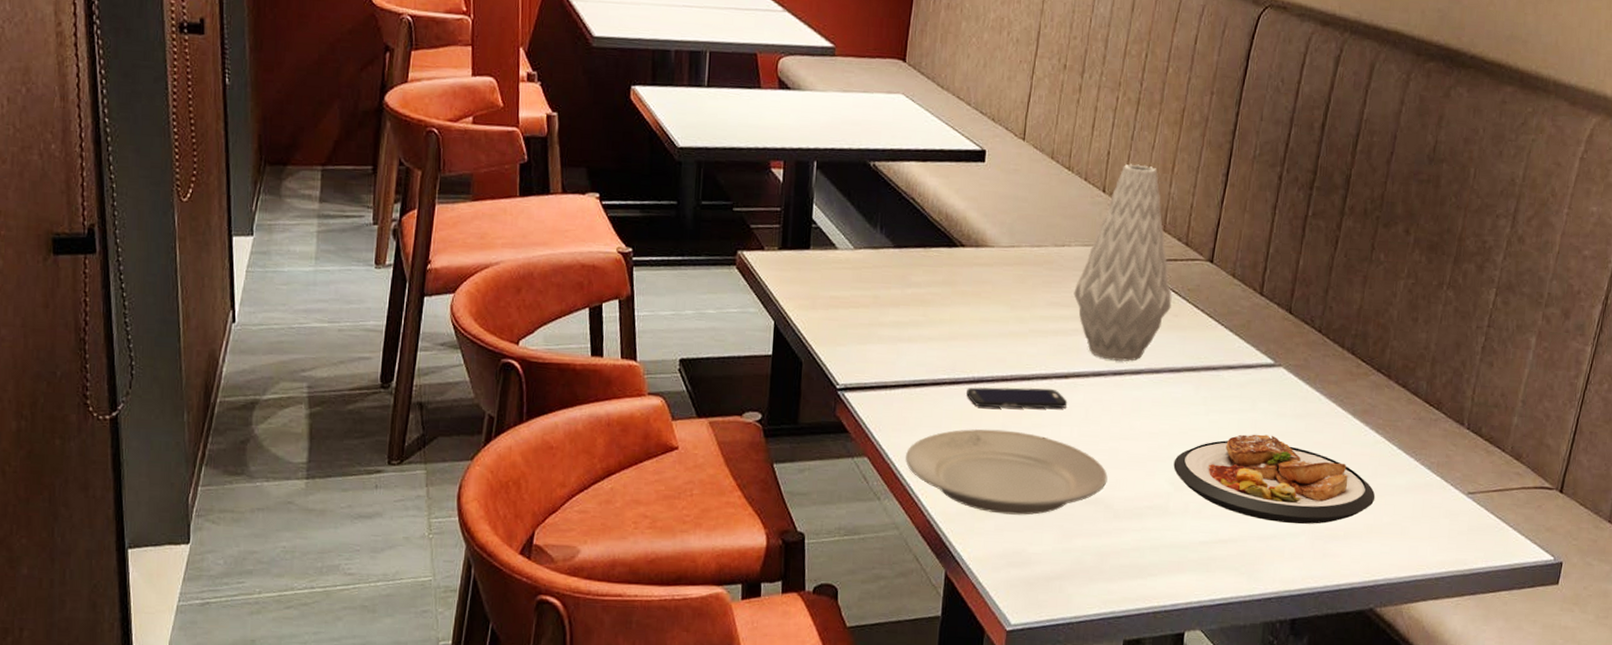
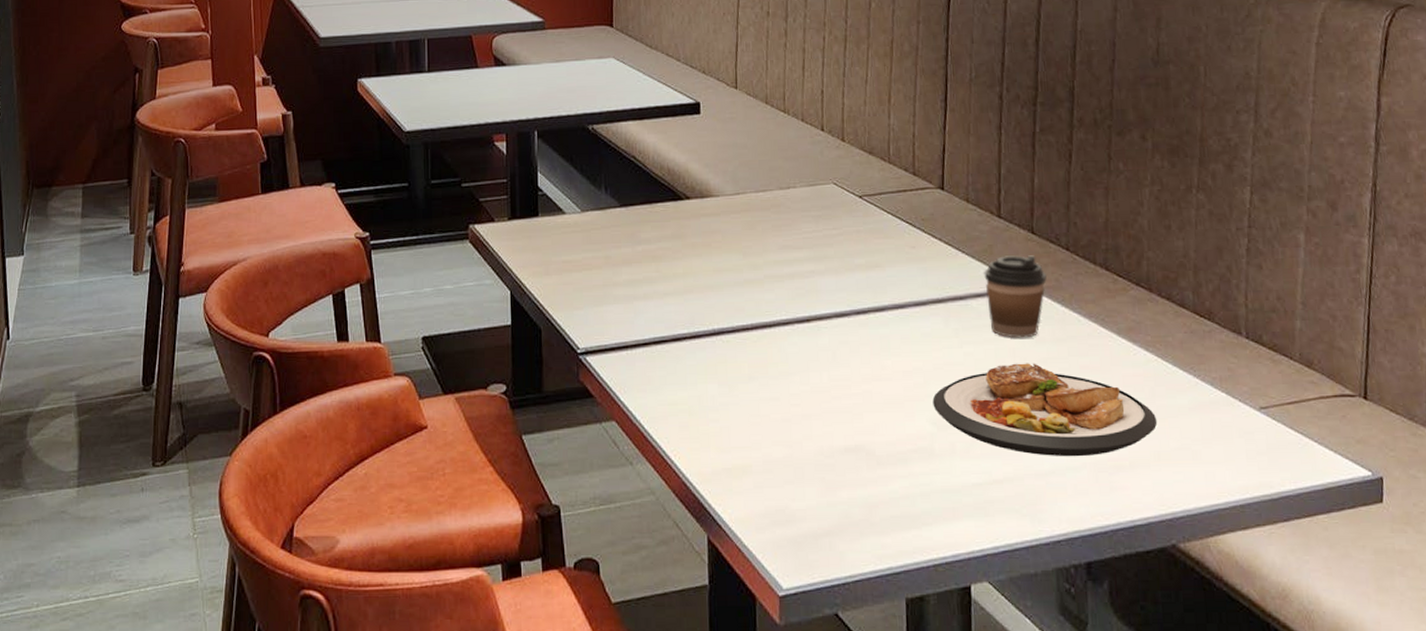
plate: present [906,428,1108,515] -> none [654,381,865,470]
smartphone: present [966,387,1068,409] -> none [708,334,813,360]
vase: present [1073,164,1172,362] -> none [805,99,907,300]
coffee cup: none [1238,332,1297,412] -> present [984,255,1047,338]

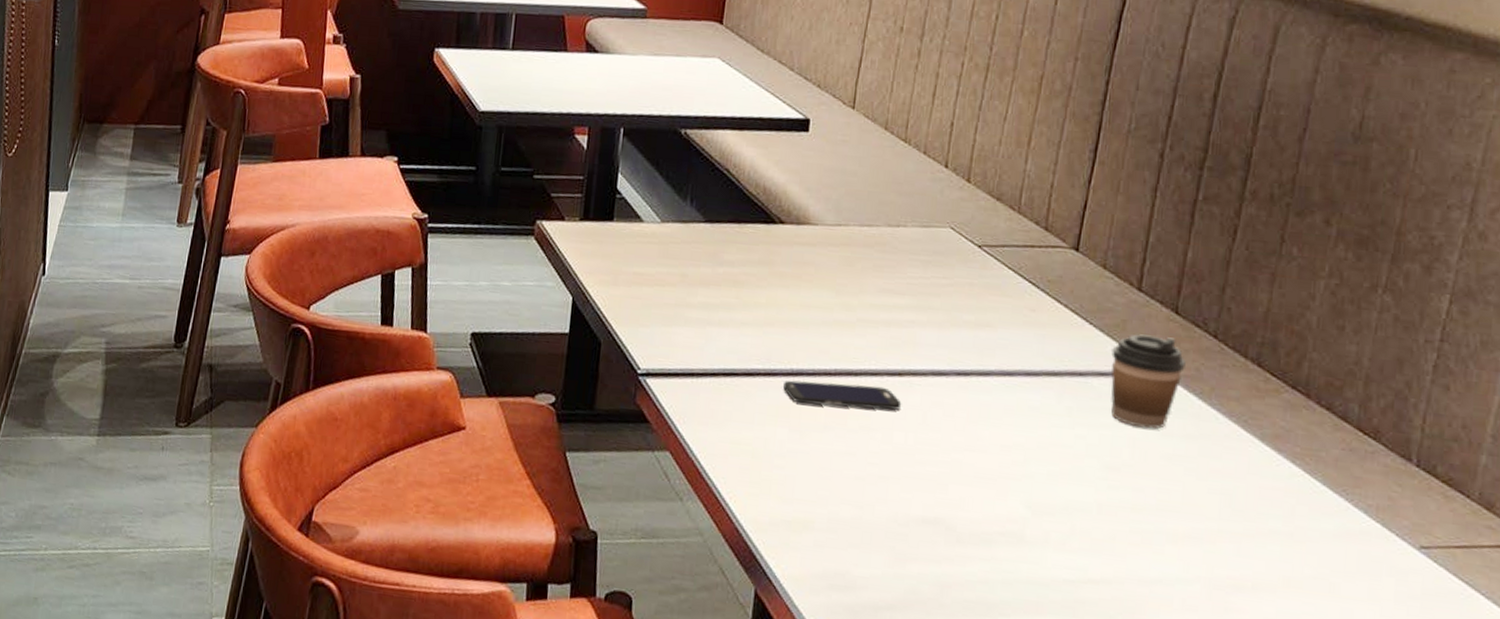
smartphone: none [708,334,813,360] -> present [783,380,902,410]
plate: present [932,363,1158,457] -> none [1030,454,1293,571]

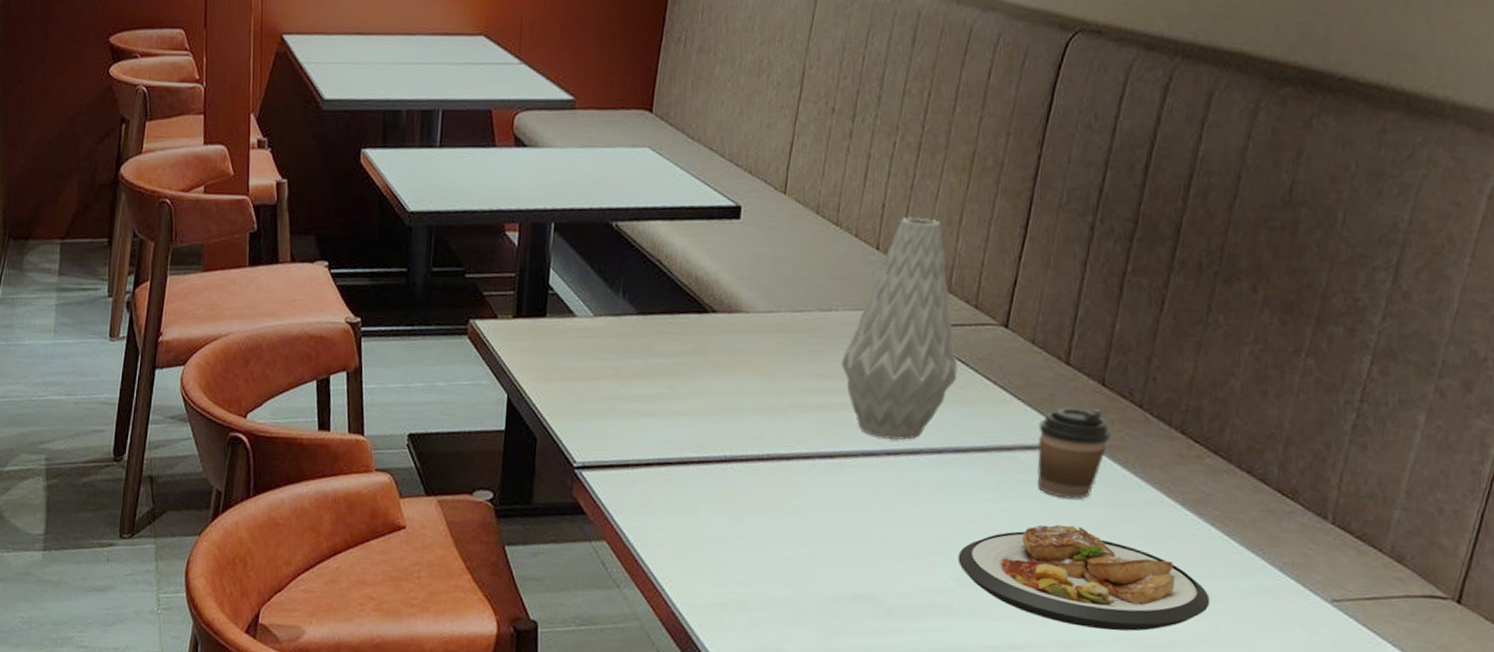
smartphone: present [783,380,902,410] -> none [717,467,833,492]
vase: none [909,136,1029,361] -> present [841,217,958,440]
plate: none [1030,454,1293,571] -> present [958,524,1211,631]

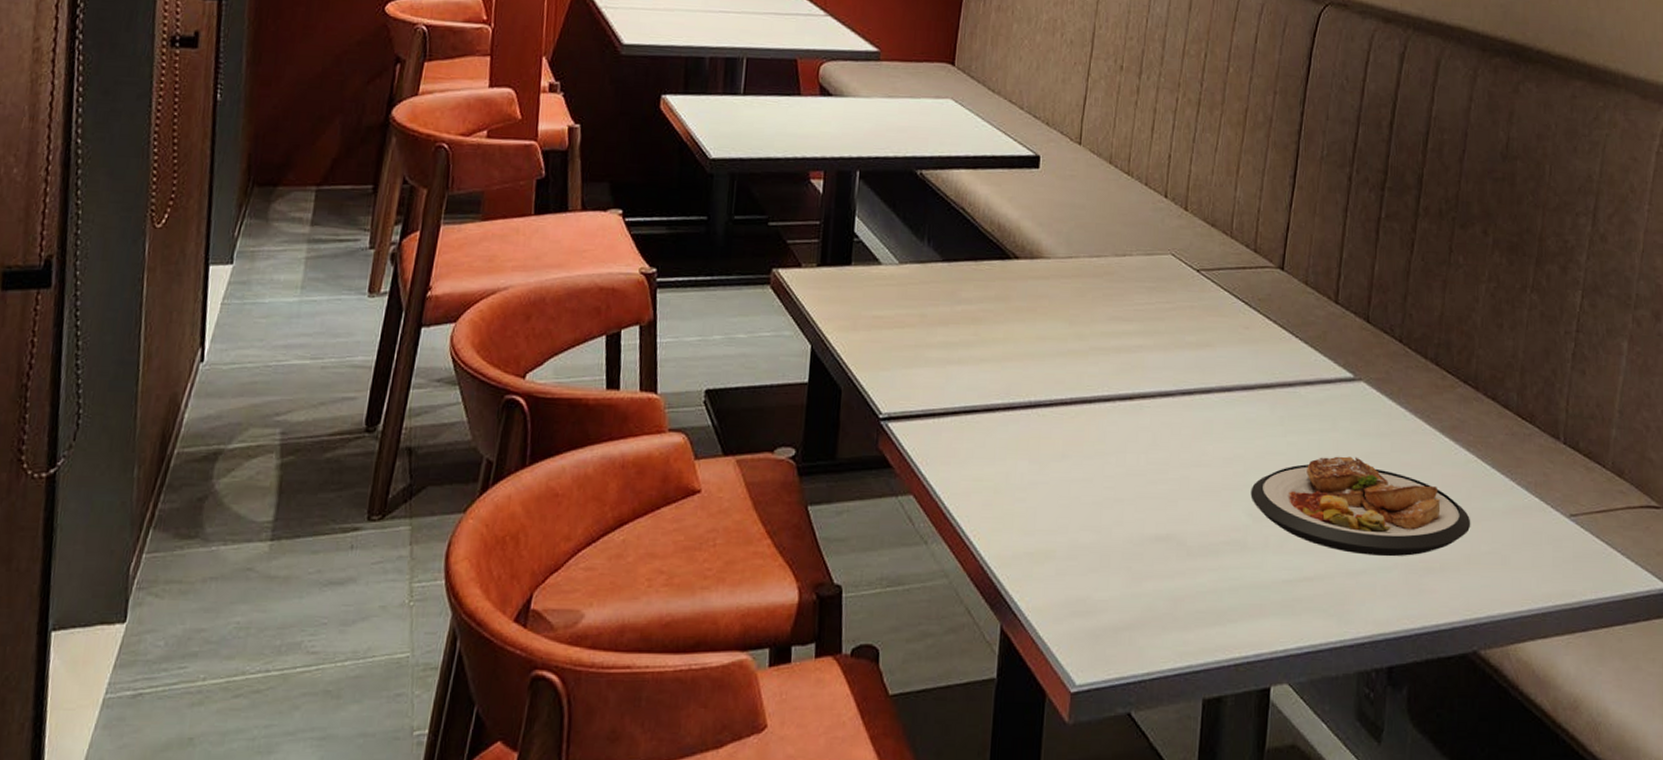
vase: present [841,217,958,440] -> none [1136,167,1242,380]
coffee cup: present [1037,407,1111,499] -> none [1315,343,1377,431]

